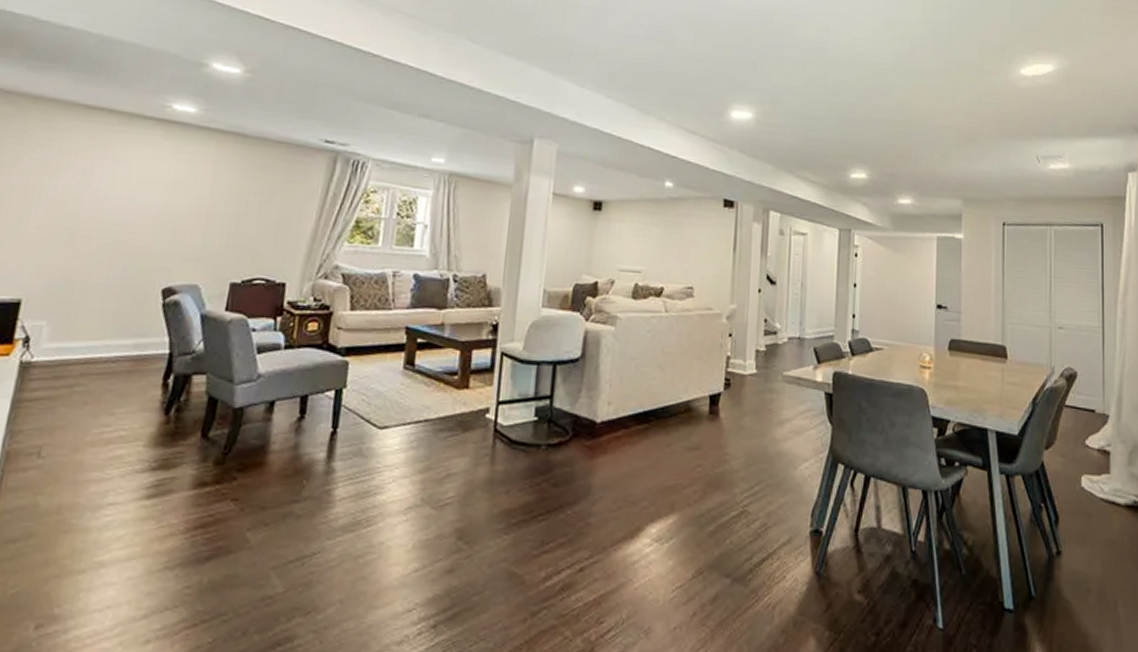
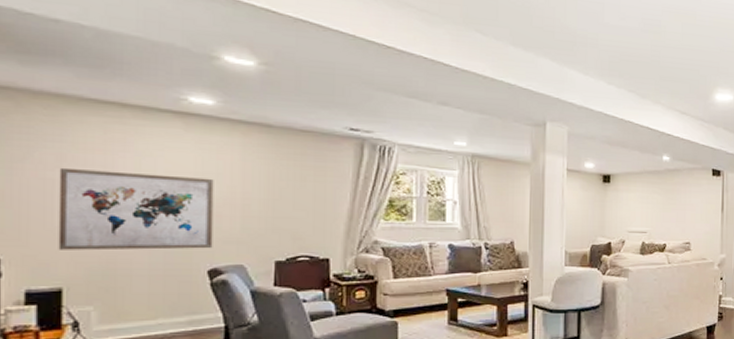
wall art: none [25,173,184,266] -> present [58,167,214,251]

